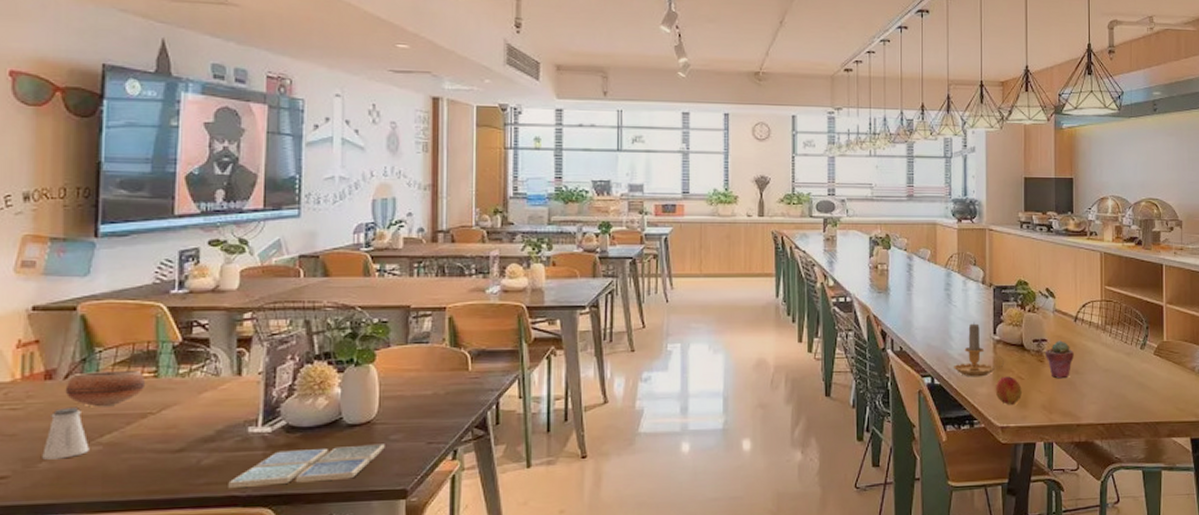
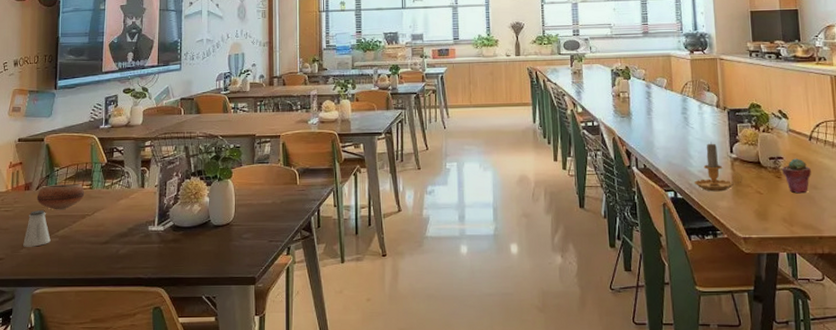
drink coaster: present [228,444,385,488] -> none [136,241,239,271]
peach: present [995,376,1022,406] -> none [735,191,762,218]

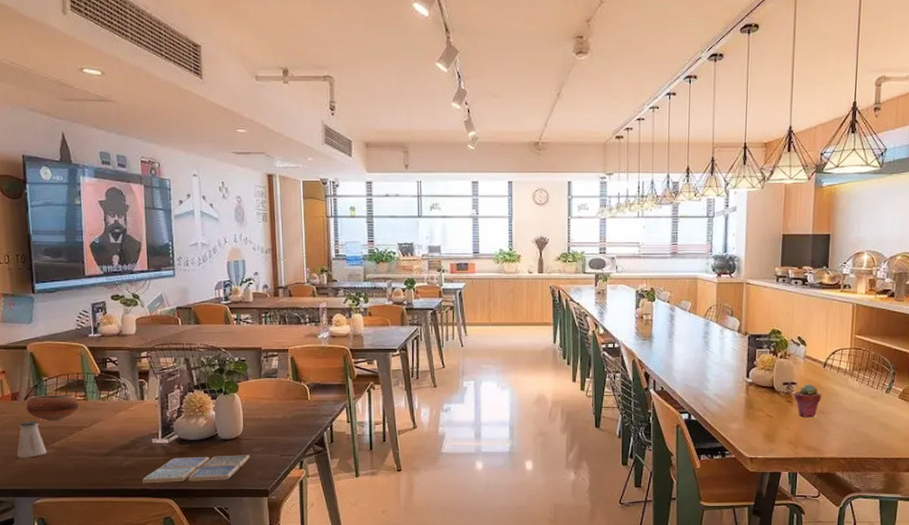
drink coaster: none [136,241,239,271] -> present [142,455,250,483]
candle: present [695,142,743,192] -> none [709,366,756,415]

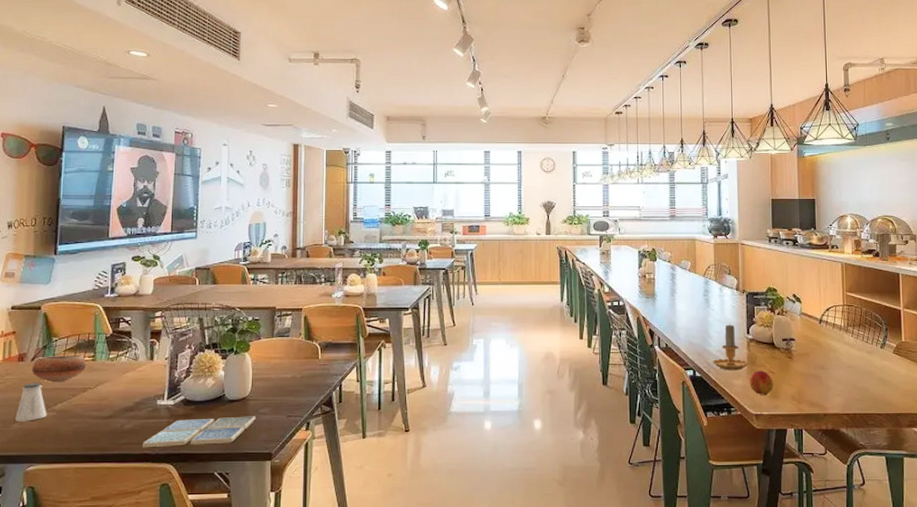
candle: none [709,366,756,415] -> present [713,323,758,371]
peach: none [746,414,770,440] -> present [749,370,773,396]
potted succulent: present [794,384,821,418] -> none [794,340,820,373]

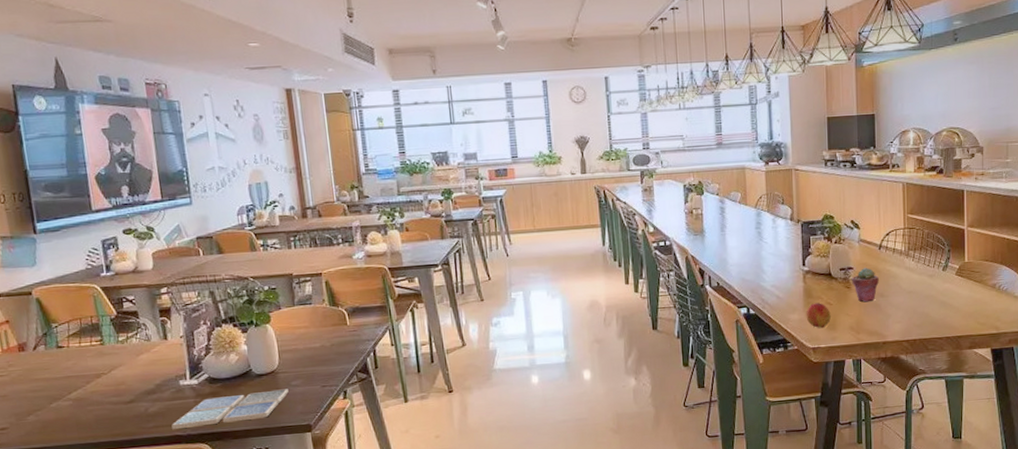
saltshaker: present [15,383,47,422] -> none [28,372,63,414]
bowl: present [31,354,87,383] -> none [35,339,96,371]
candle: present [713,323,758,371] -> none [767,256,815,306]
potted succulent: none [794,340,820,373] -> present [852,267,879,303]

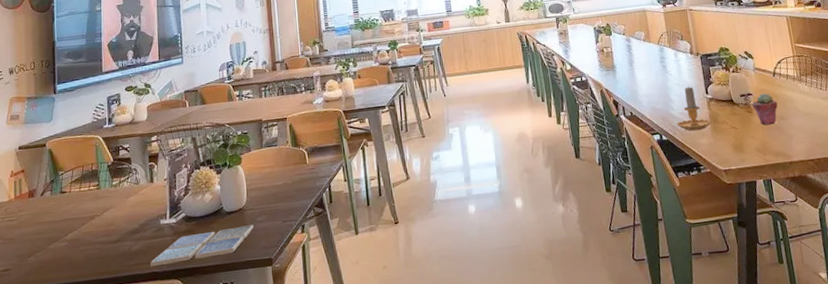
candle: none [767,256,815,306] -> present [677,86,720,131]
peach: present [806,303,831,329] -> none [714,127,738,151]

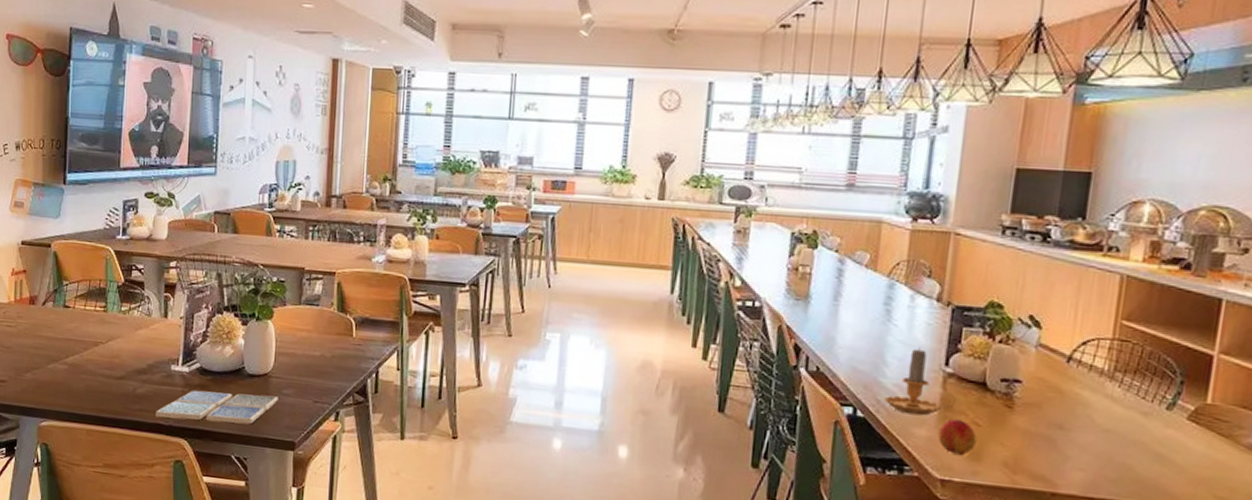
peach: none [714,127,738,151] -> present [938,419,977,456]
potted succulent: present [752,93,778,125] -> none [1016,384,1060,433]

